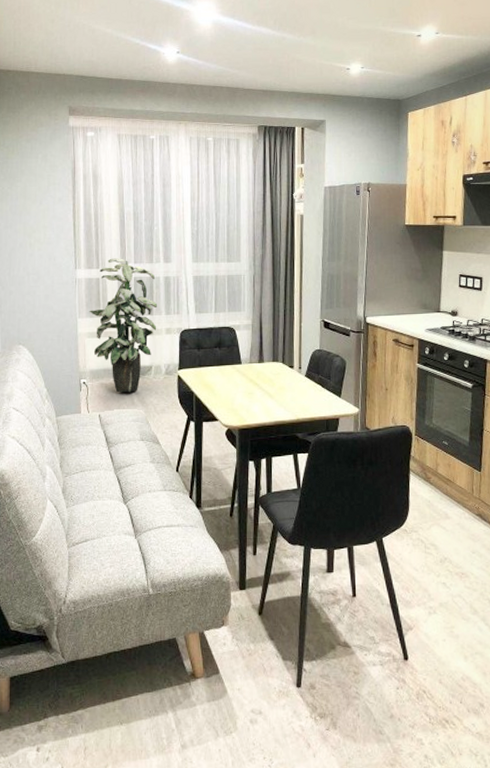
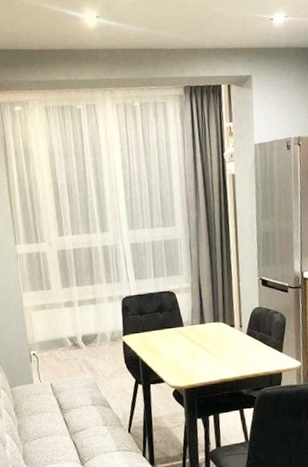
indoor plant: present [89,258,157,393] -> none [32,231,99,361]

